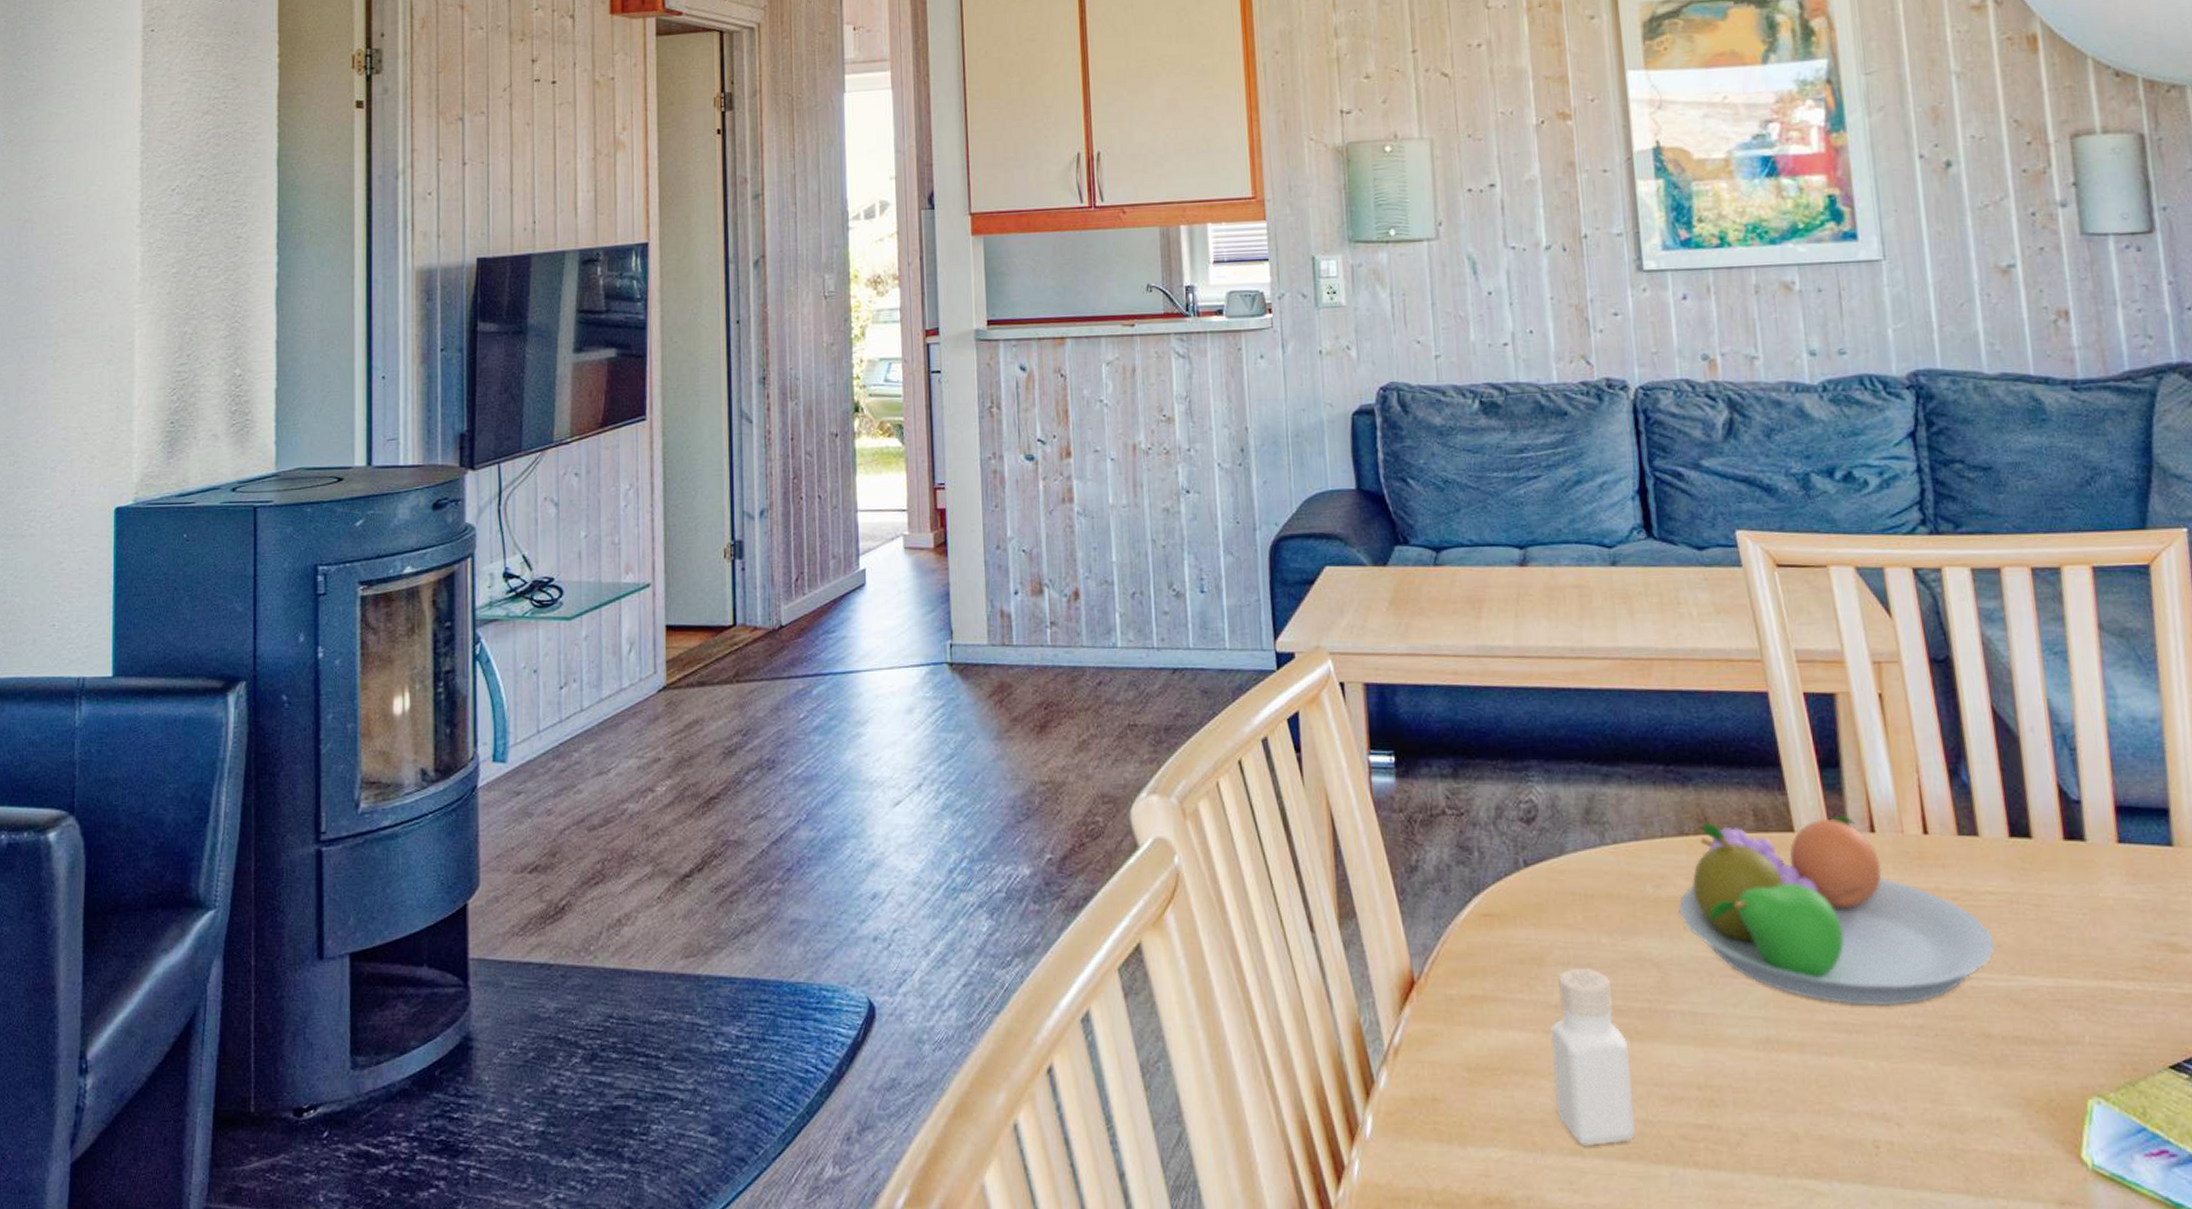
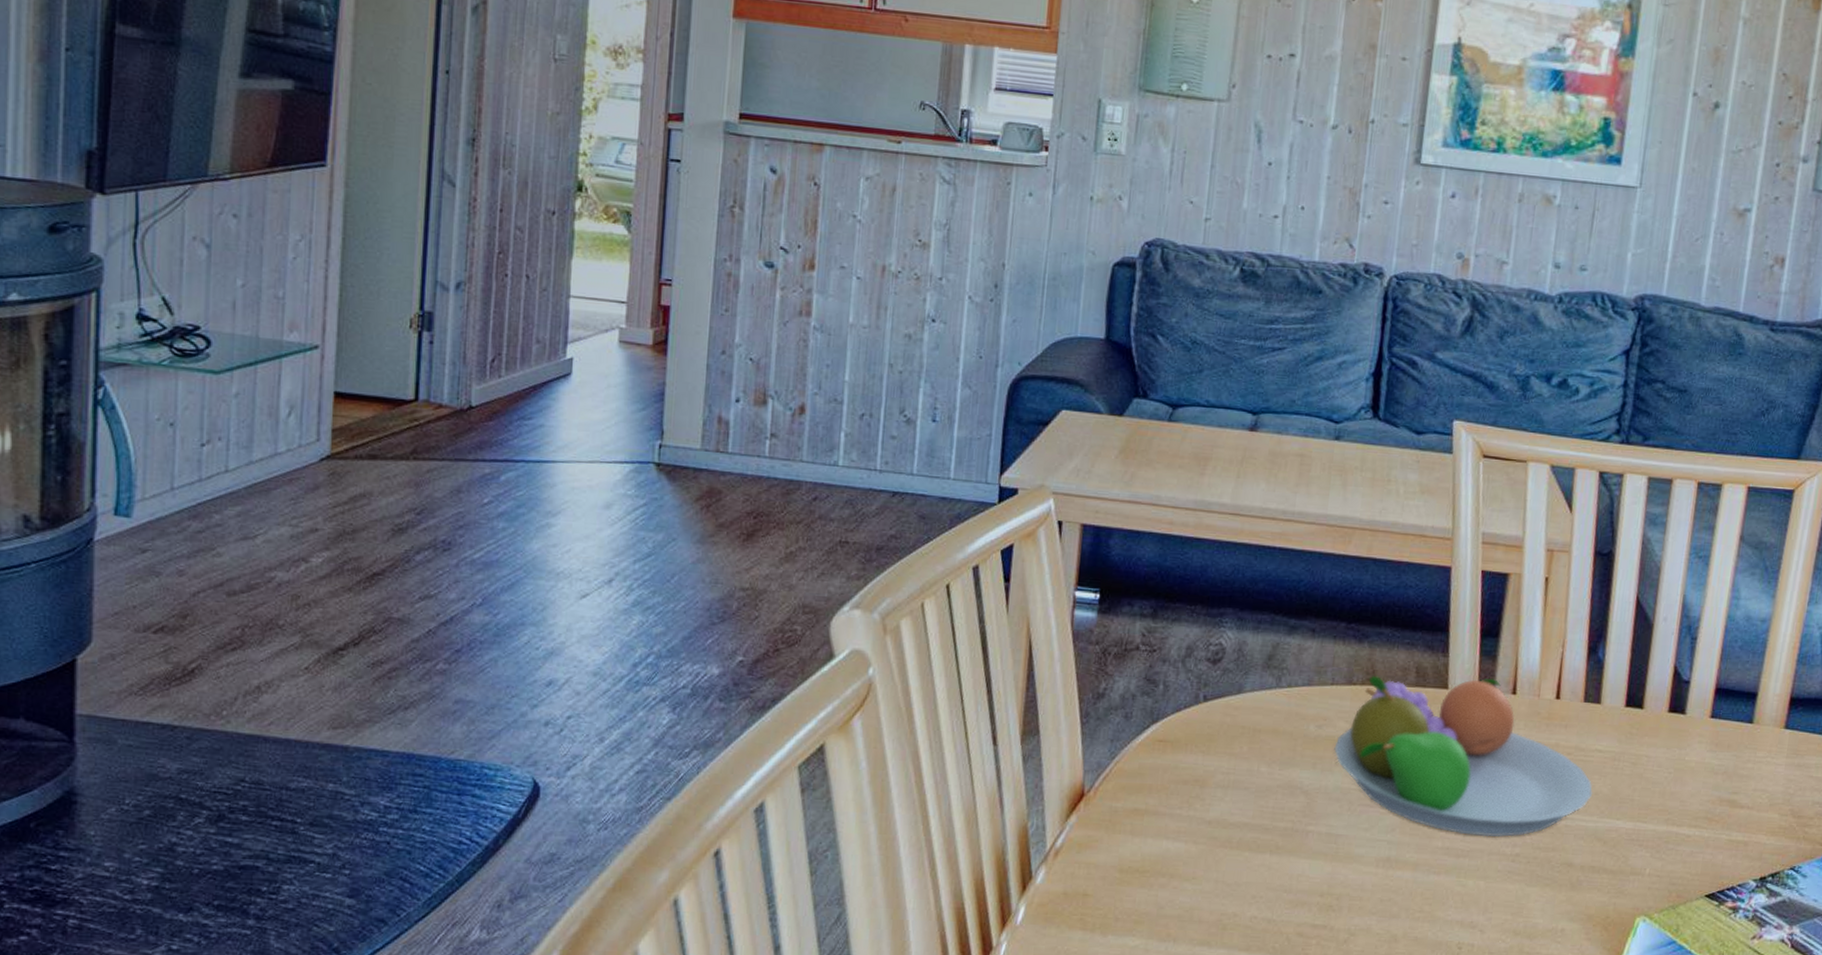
pepper shaker: present [1551,969,1635,1146] -> none [1194,791,1268,938]

